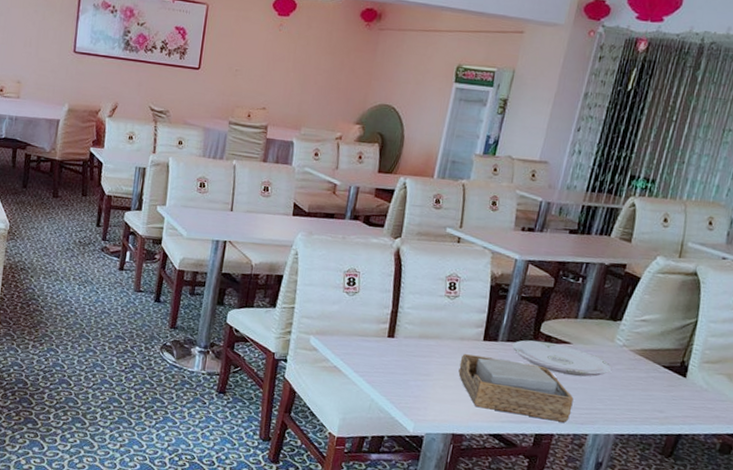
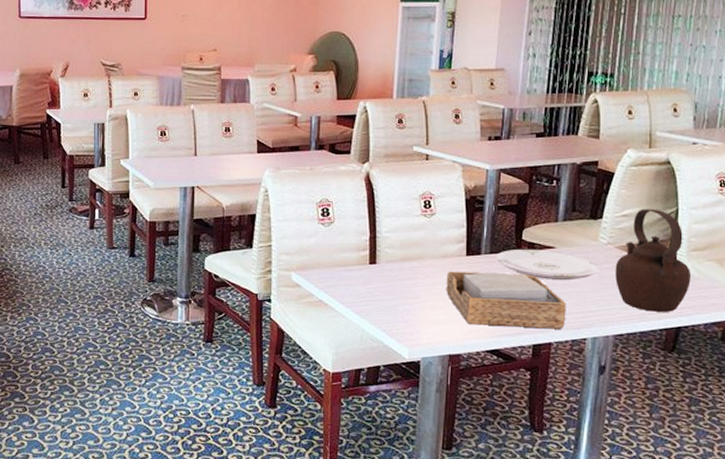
teapot: none [625,316,700,419] -> present [615,209,691,312]

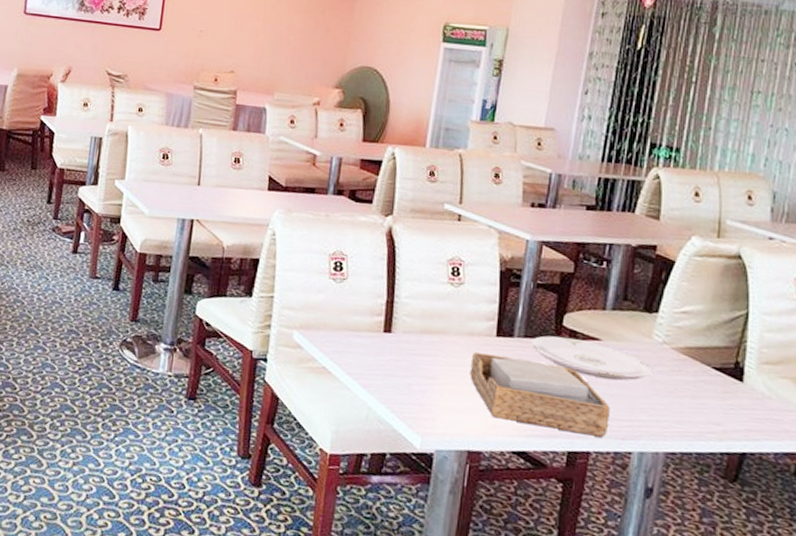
teapot: present [615,209,691,312] -> none [670,307,760,434]

